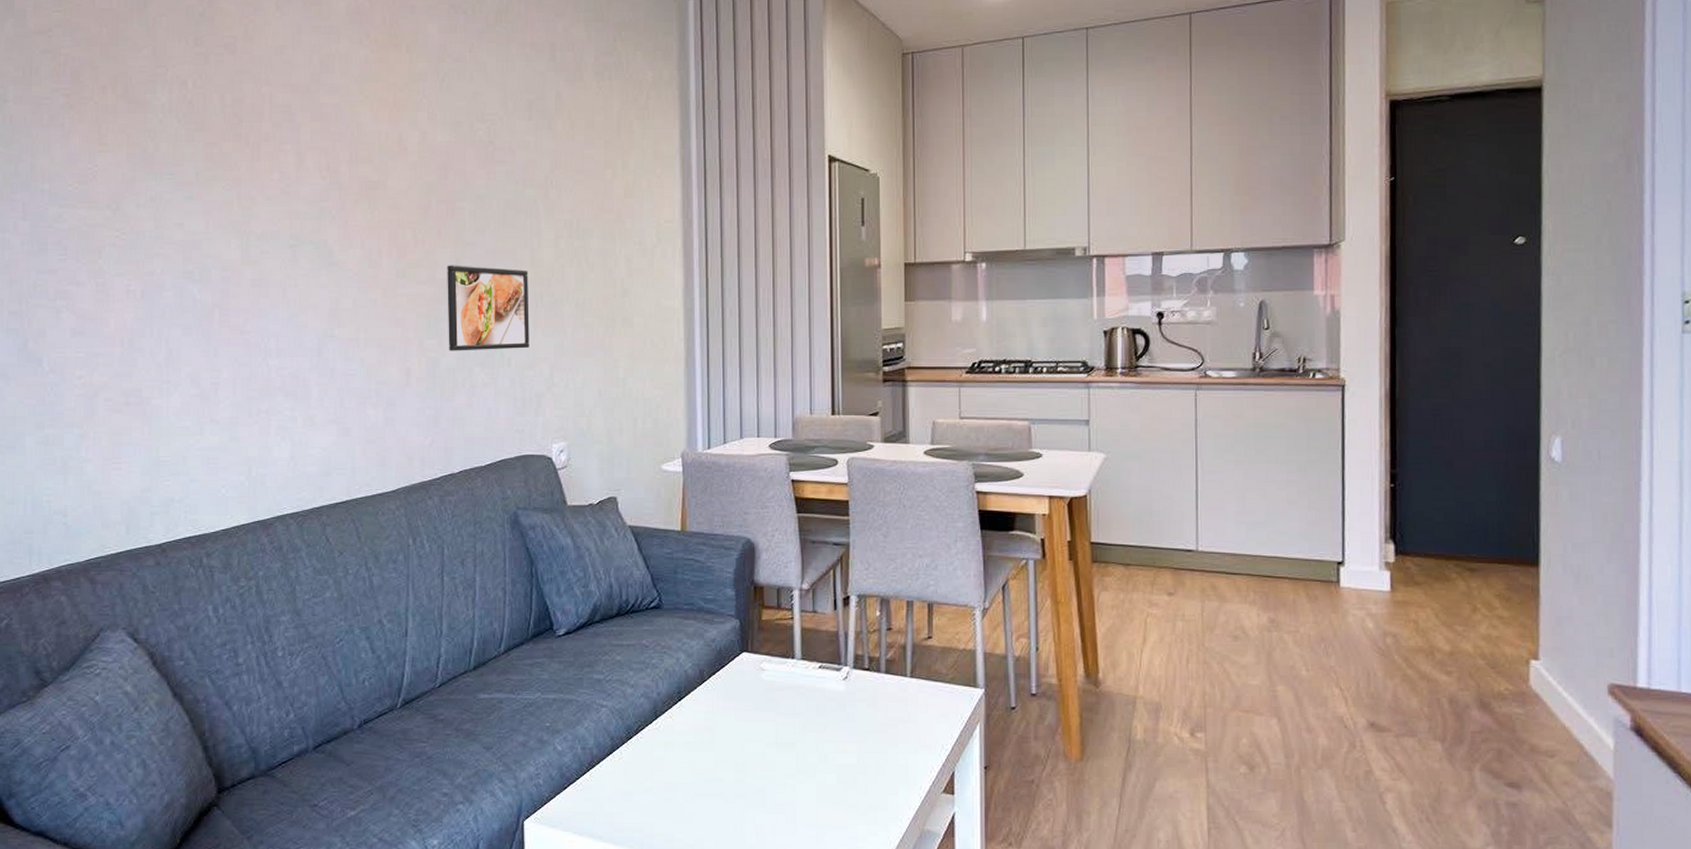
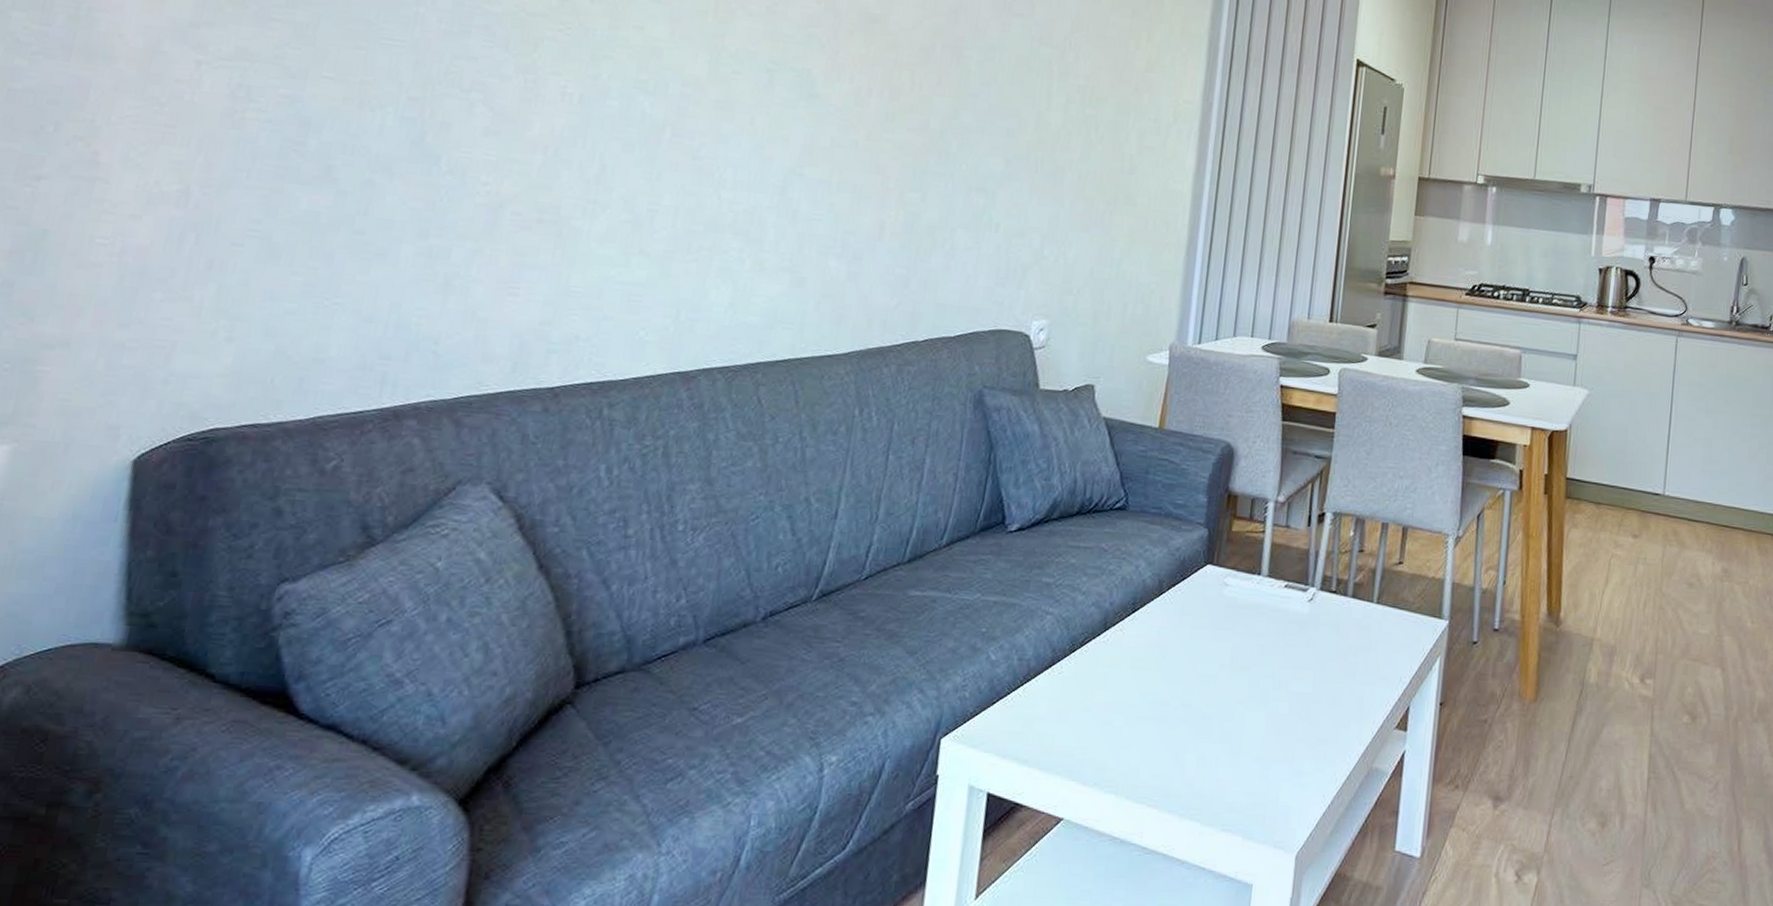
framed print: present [447,265,529,351] -> none [932,115,1032,215]

